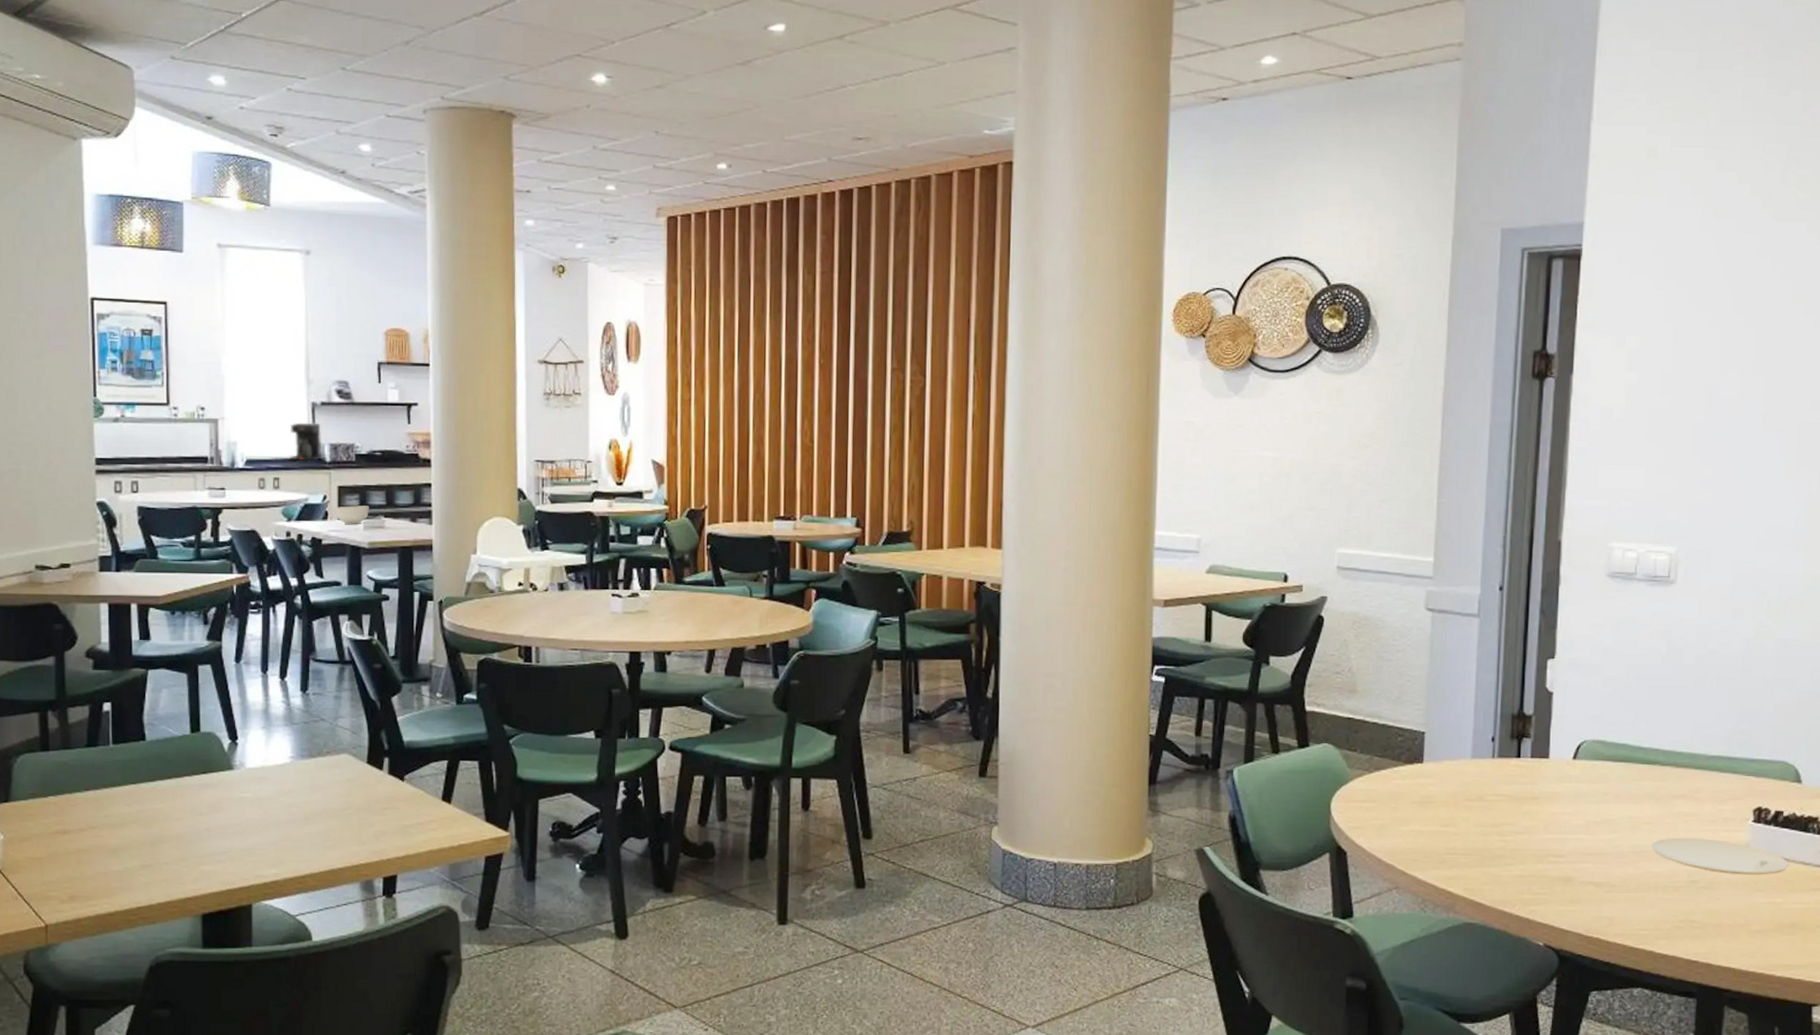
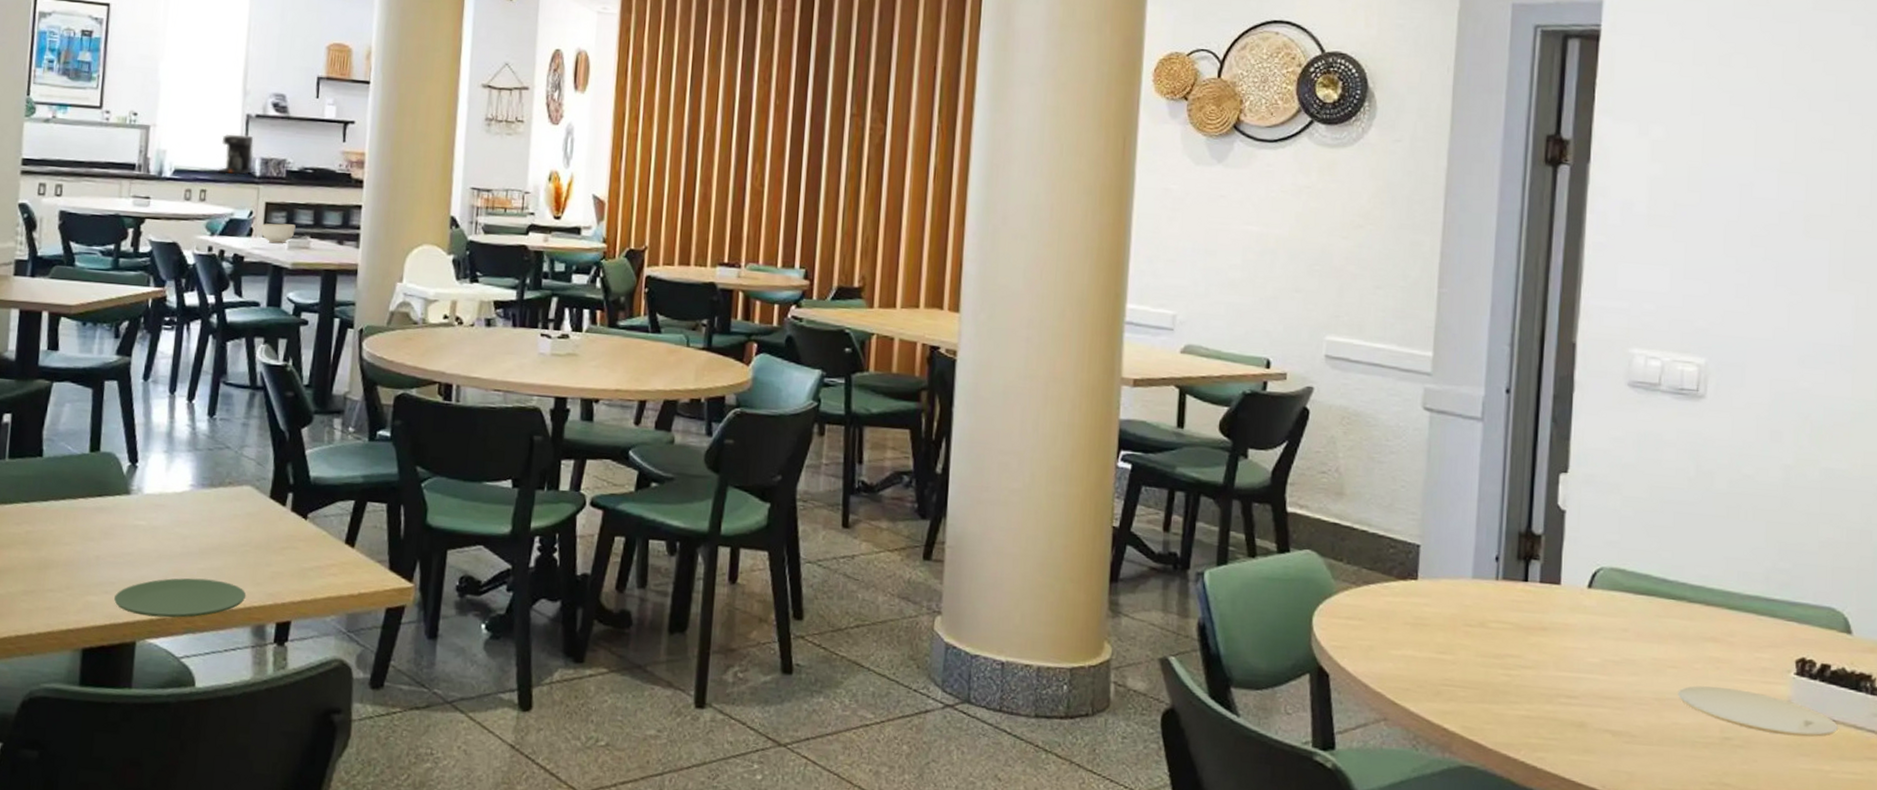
plate: none [228,842,353,880] -> present [114,578,246,618]

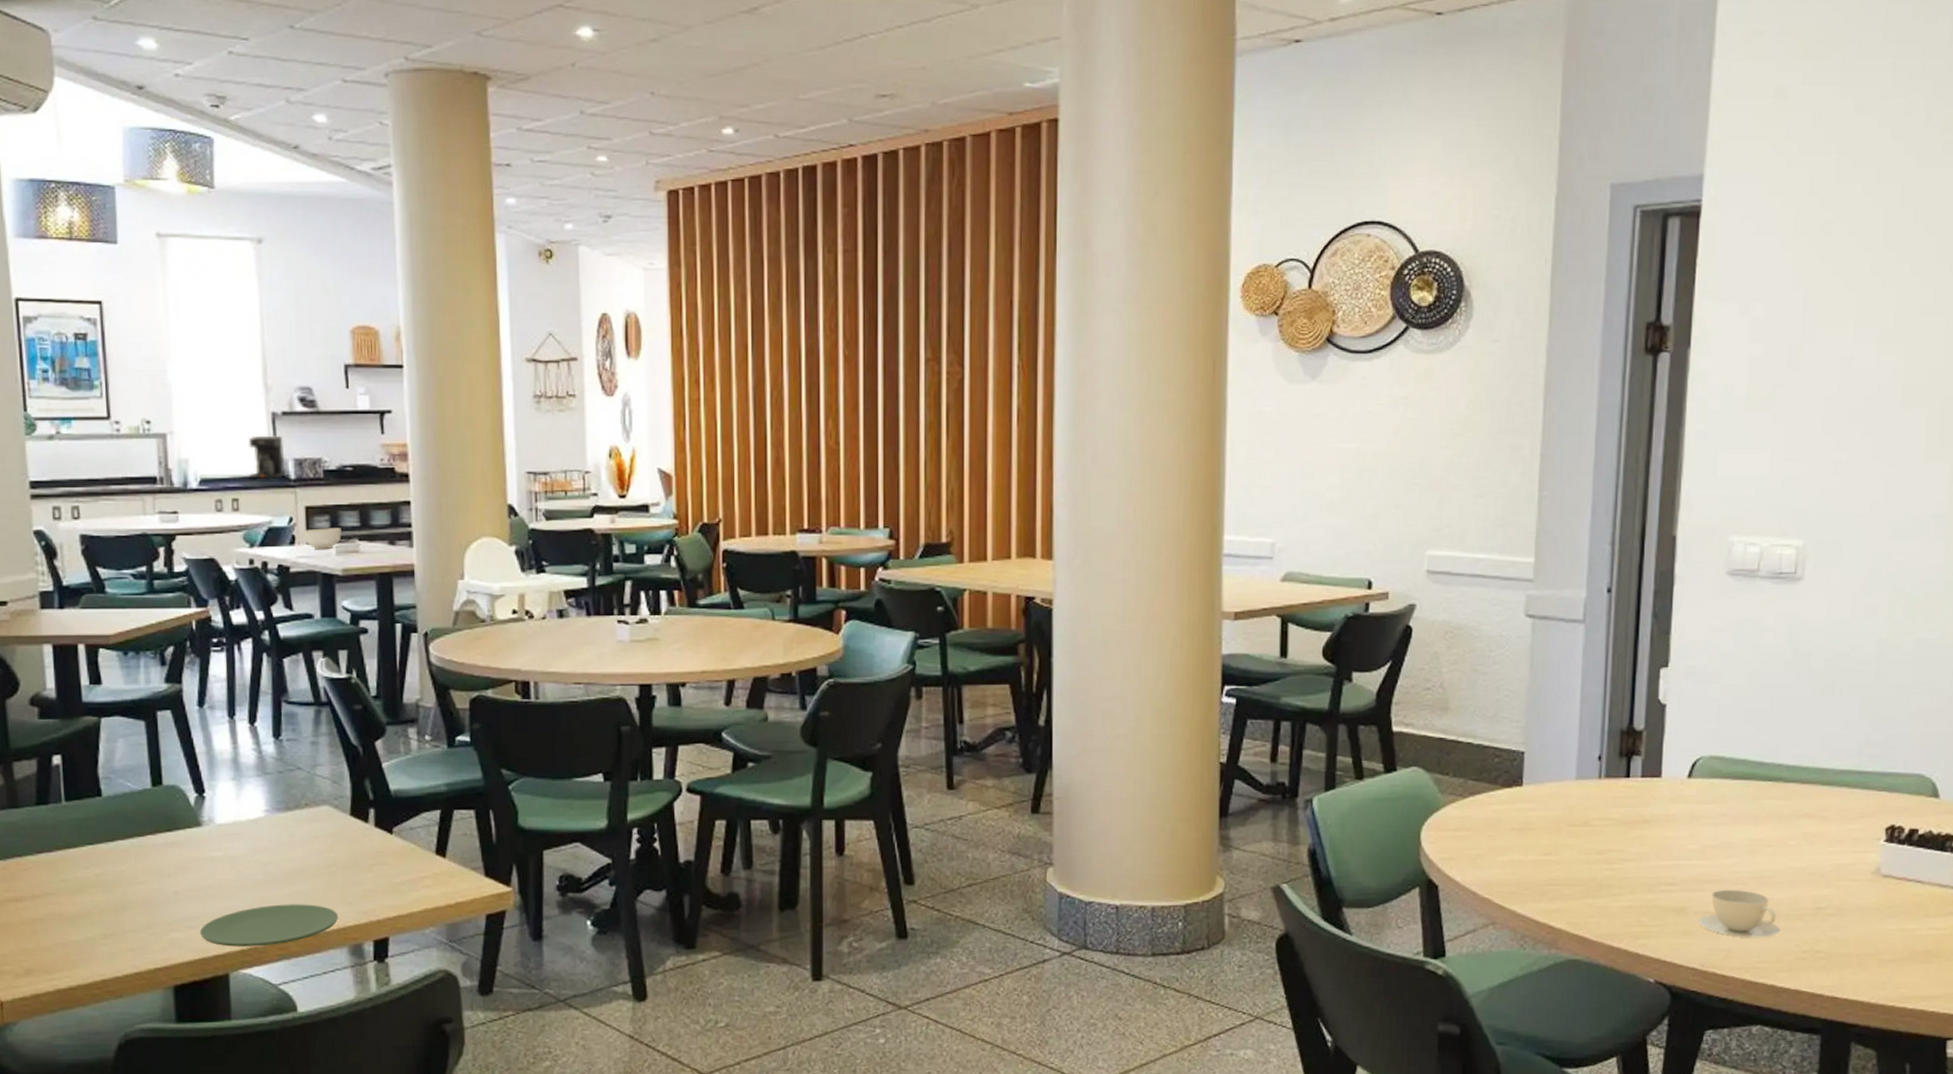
teacup: none [1598,708,1687,764] -> present [1698,889,1781,938]
plate: present [1677,686,1838,737] -> none [1773,860,1924,900]

